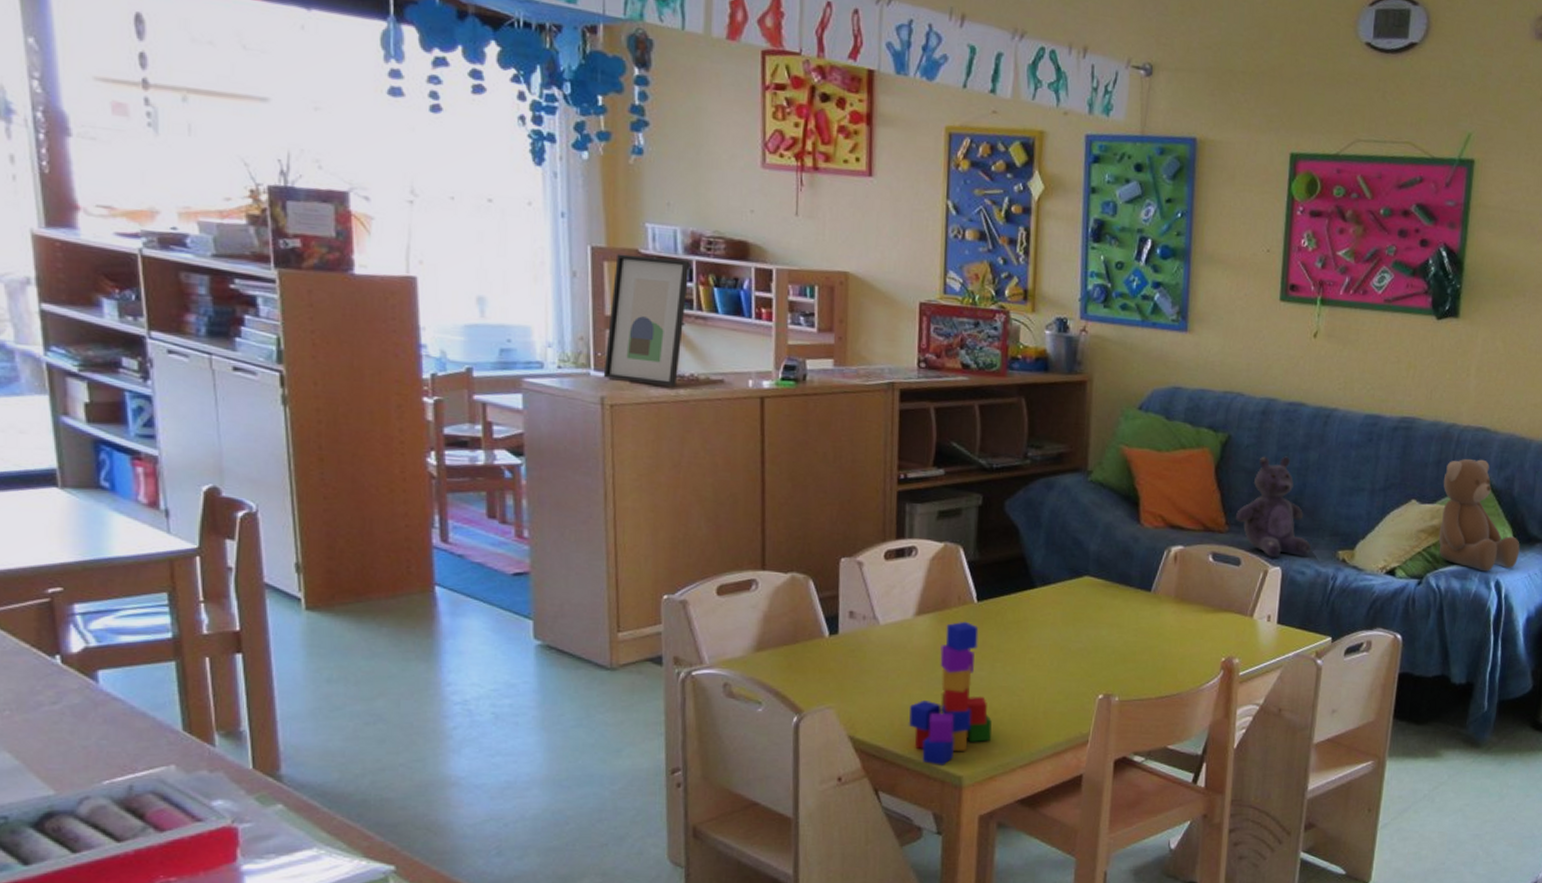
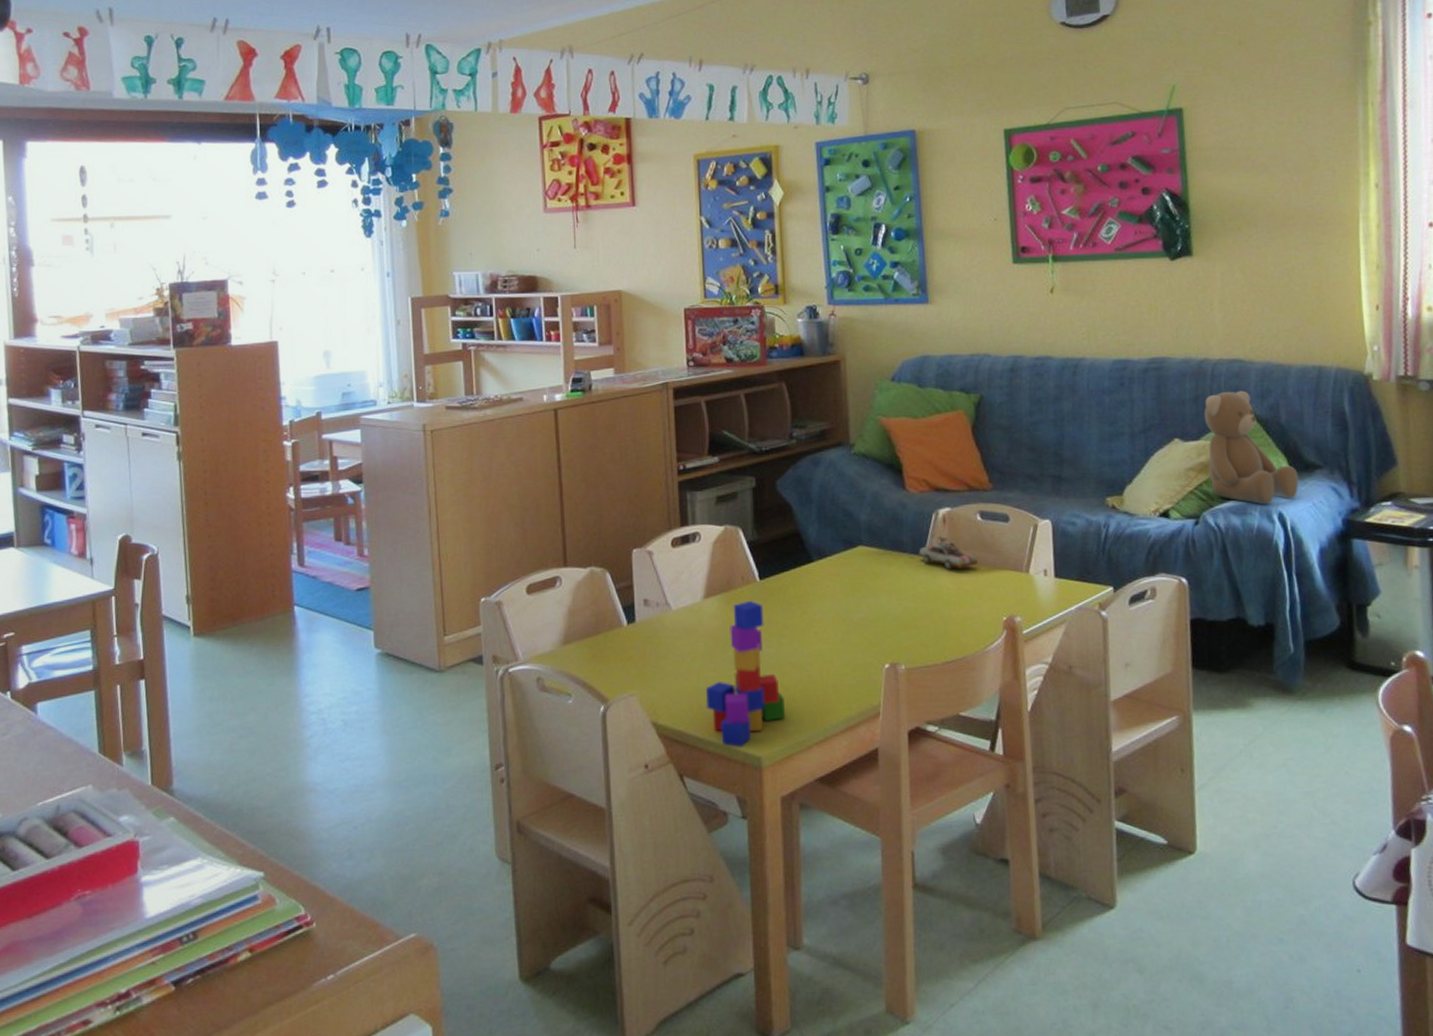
picture frame: present [603,253,692,387] -> none [424,297,492,411]
toy car: none [1146,574,1205,608] -> present [919,536,979,570]
stuffed animal: present [1236,456,1312,558] -> none [998,409,1079,511]

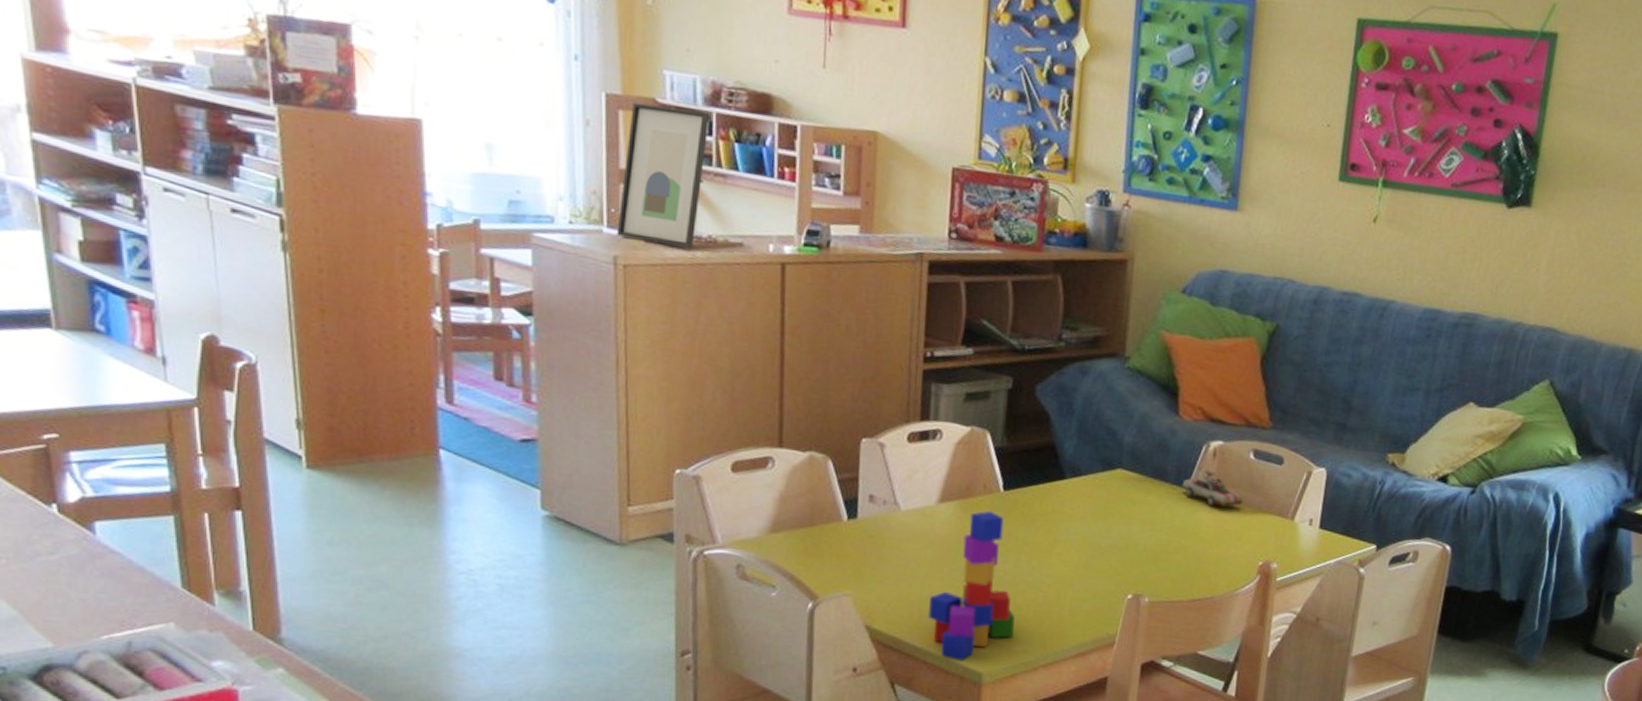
picture frame: none [424,297,492,411] -> present [616,102,712,248]
teddy bear: present [1204,390,1299,505] -> none [1496,360,1583,483]

